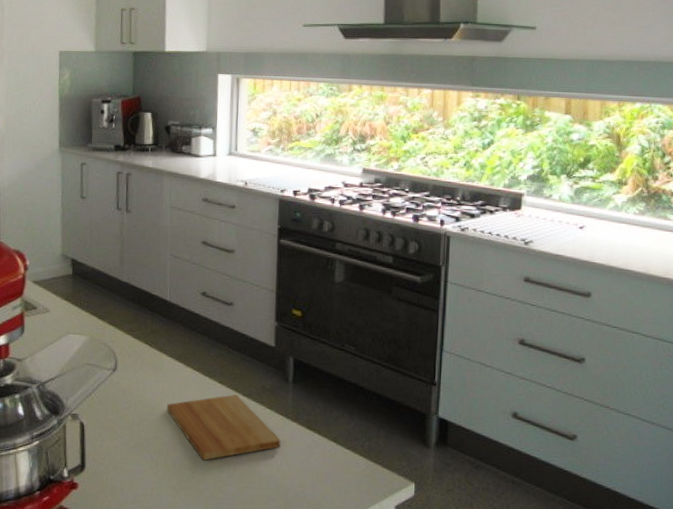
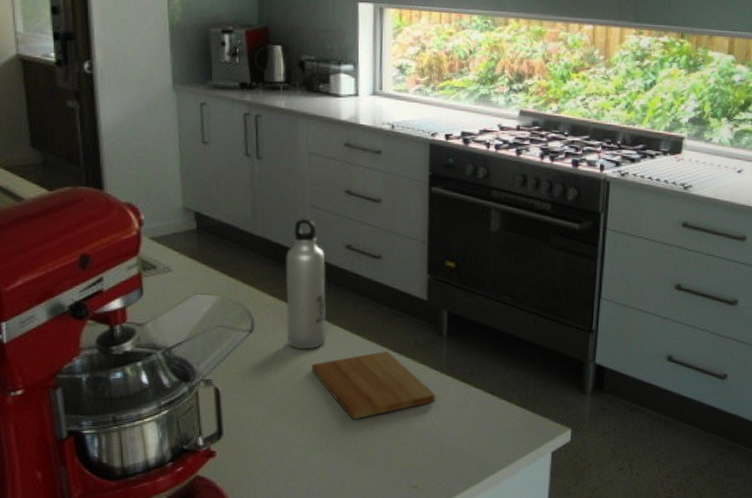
water bottle: none [145,267,183,390] -> present [285,219,327,350]

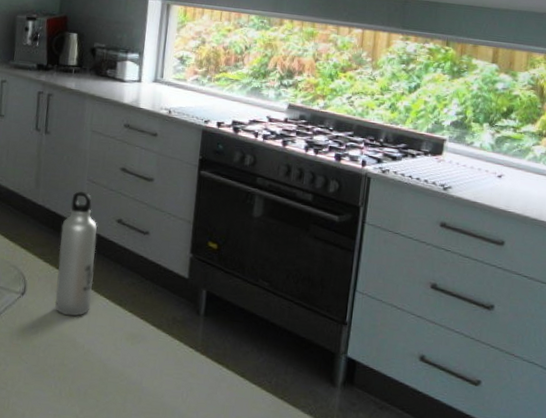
cutting board: present [312,351,435,420] -> none [74,324,189,390]

